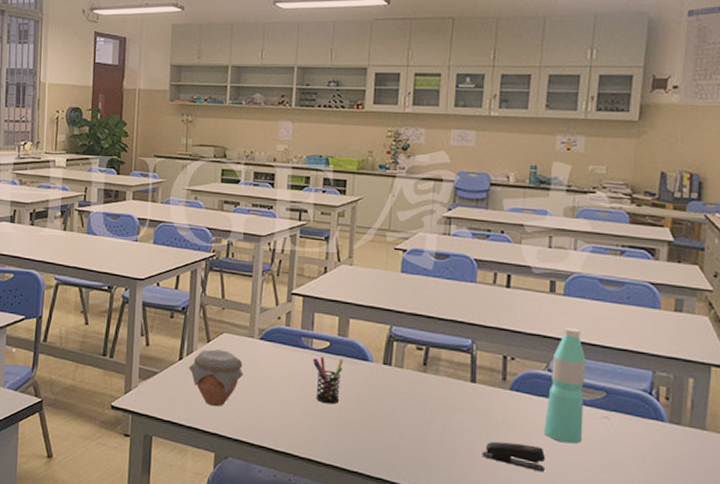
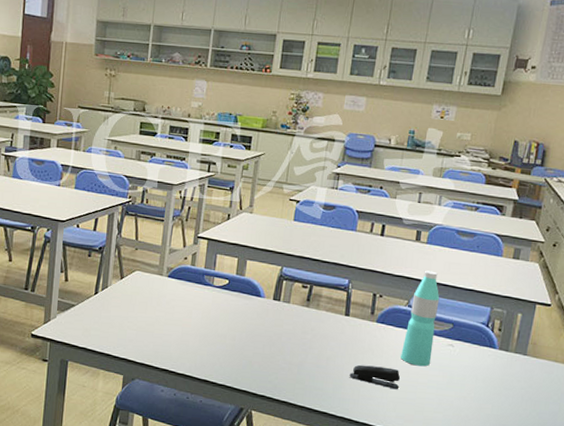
jar: present [188,349,244,407] -> none [103,285,152,336]
pen holder: present [312,356,344,405] -> none [212,292,240,334]

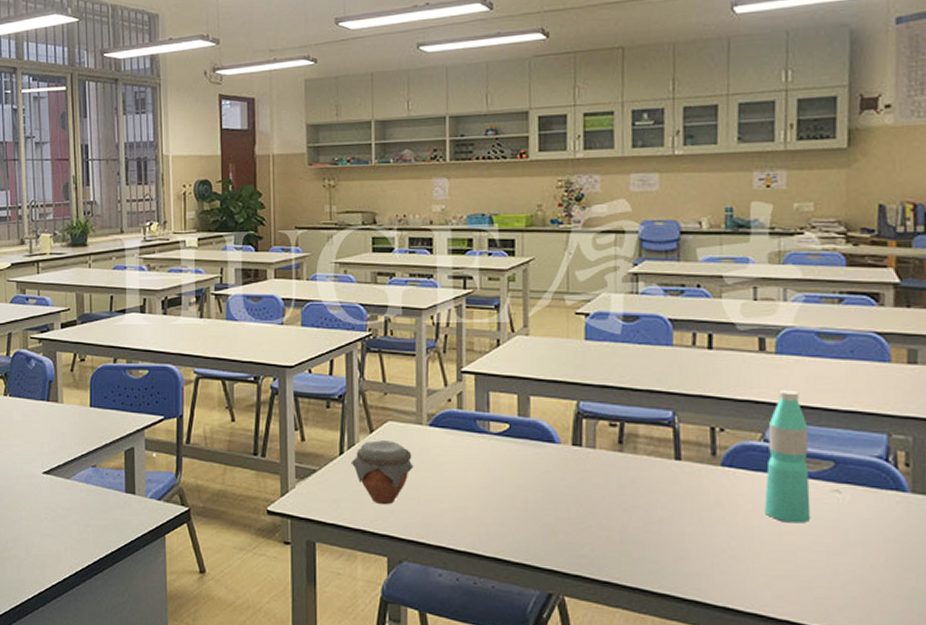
jar: none [103,285,152,336] -> present [350,440,414,505]
stapler: present [349,364,401,390] -> none [694,526,771,559]

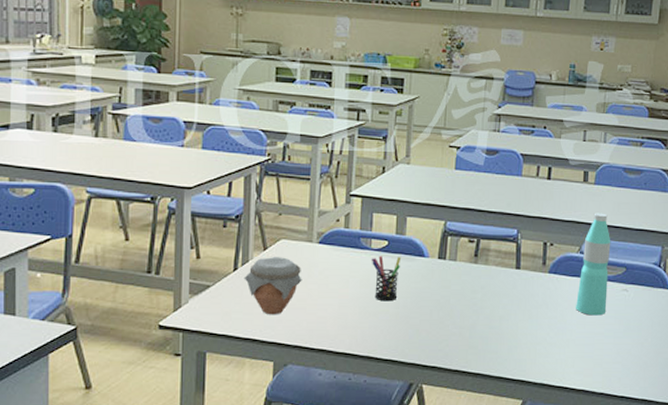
pen holder: none [490,441,527,495] -> present [371,256,402,302]

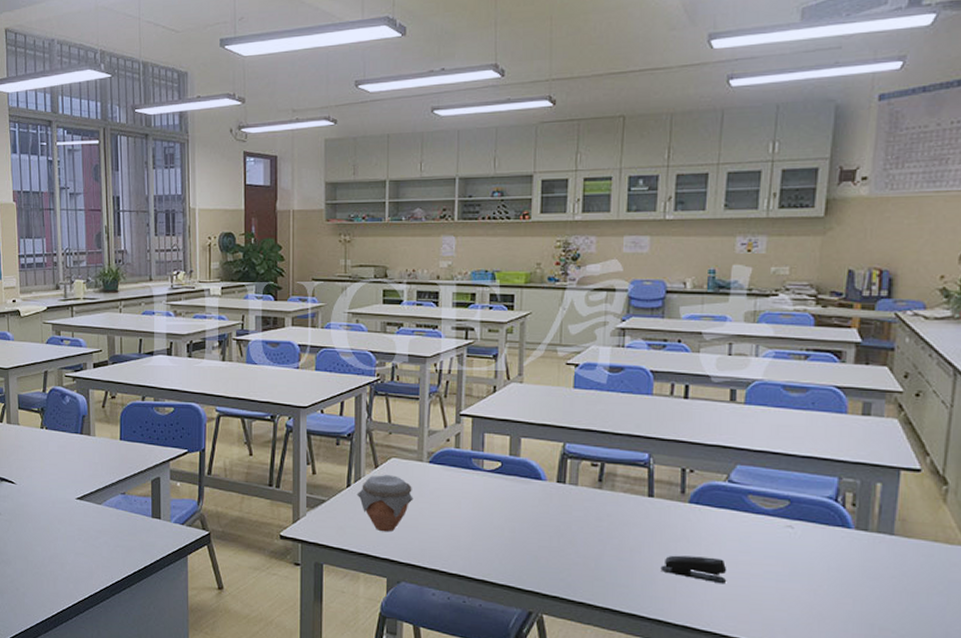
pen holder: present [371,256,402,302] -> none [483,477,516,525]
stapler: none [524,321,577,344] -> present [660,555,727,584]
water bottle: present [576,213,611,316] -> none [725,436,769,555]

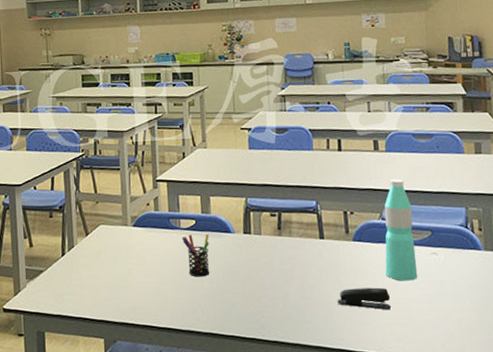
jar: present [357,475,413,532] -> none [71,241,122,295]
pen holder: none [483,477,516,525] -> present [181,234,210,277]
water bottle: none [725,436,769,555] -> present [384,179,418,281]

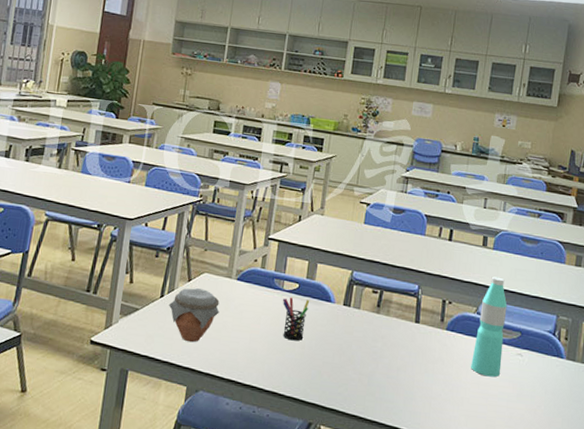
jar: none [71,241,122,295] -> present [168,288,220,343]
stapler: present [337,287,392,310] -> none [420,375,471,402]

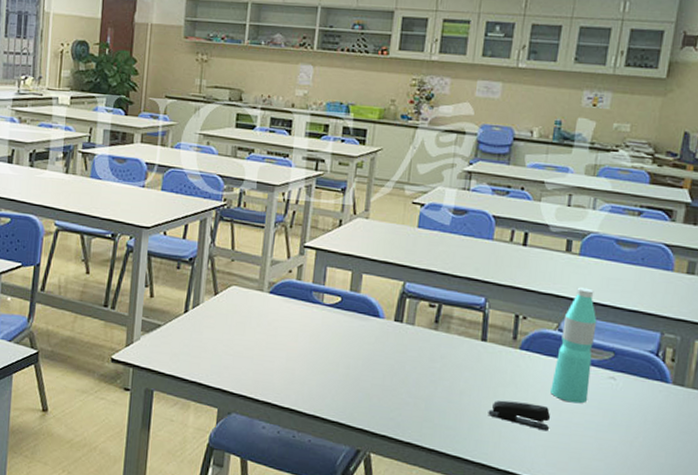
jar: present [168,288,220,343] -> none [193,302,251,362]
pen holder: present [282,297,310,341] -> none [322,312,355,361]
stapler: none [420,375,471,402] -> present [488,400,551,432]

